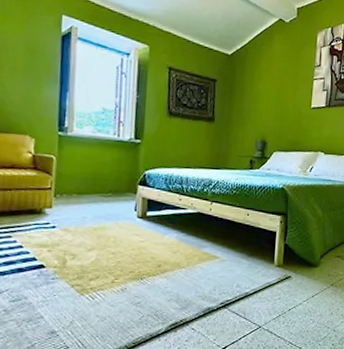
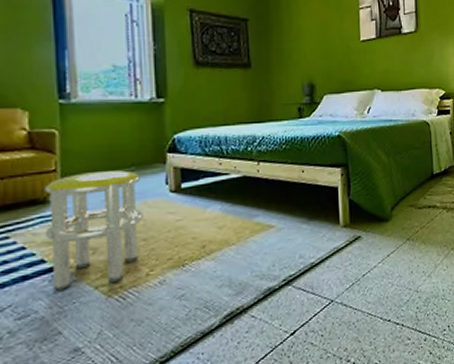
stool: none [38,193,115,285] -> present [44,170,145,291]

